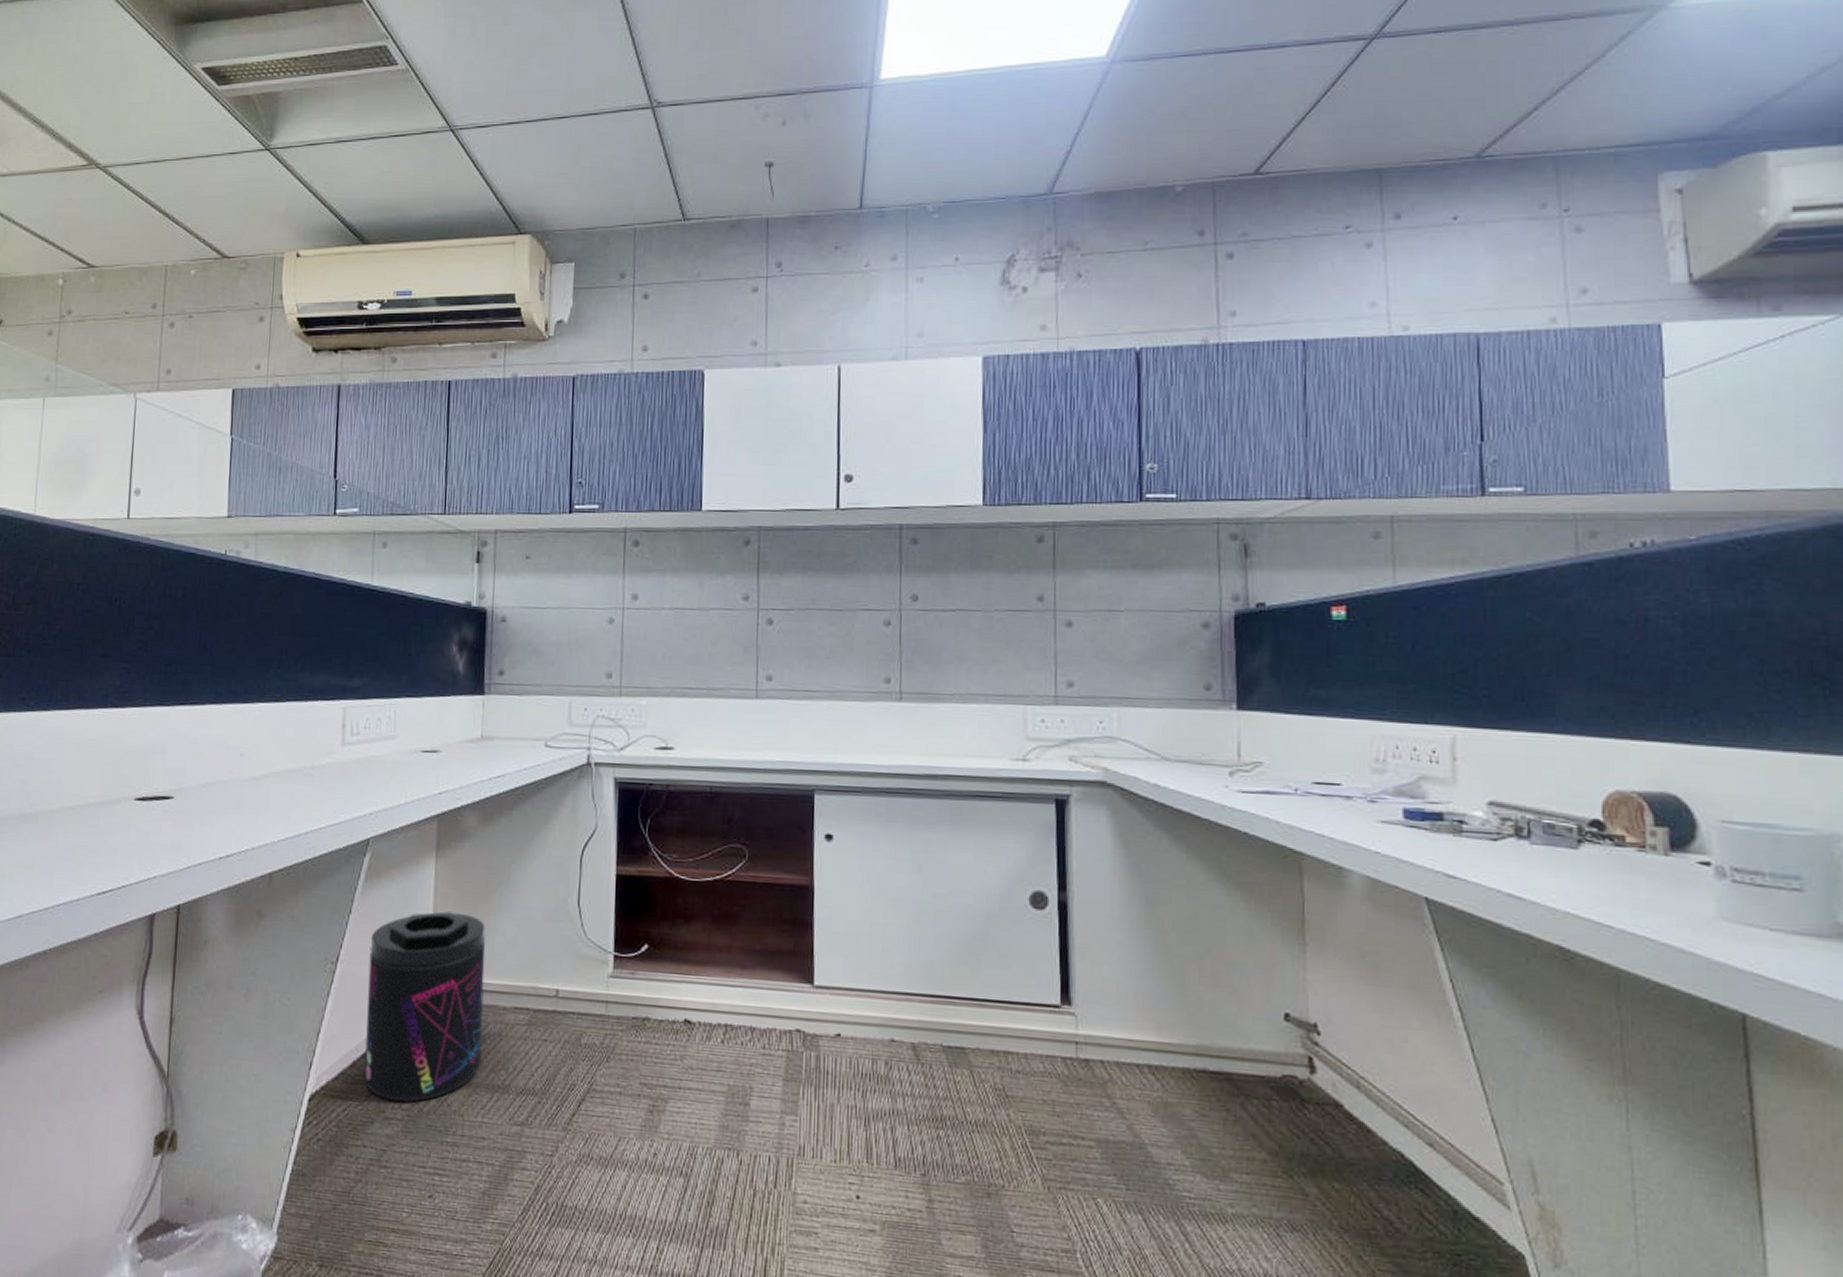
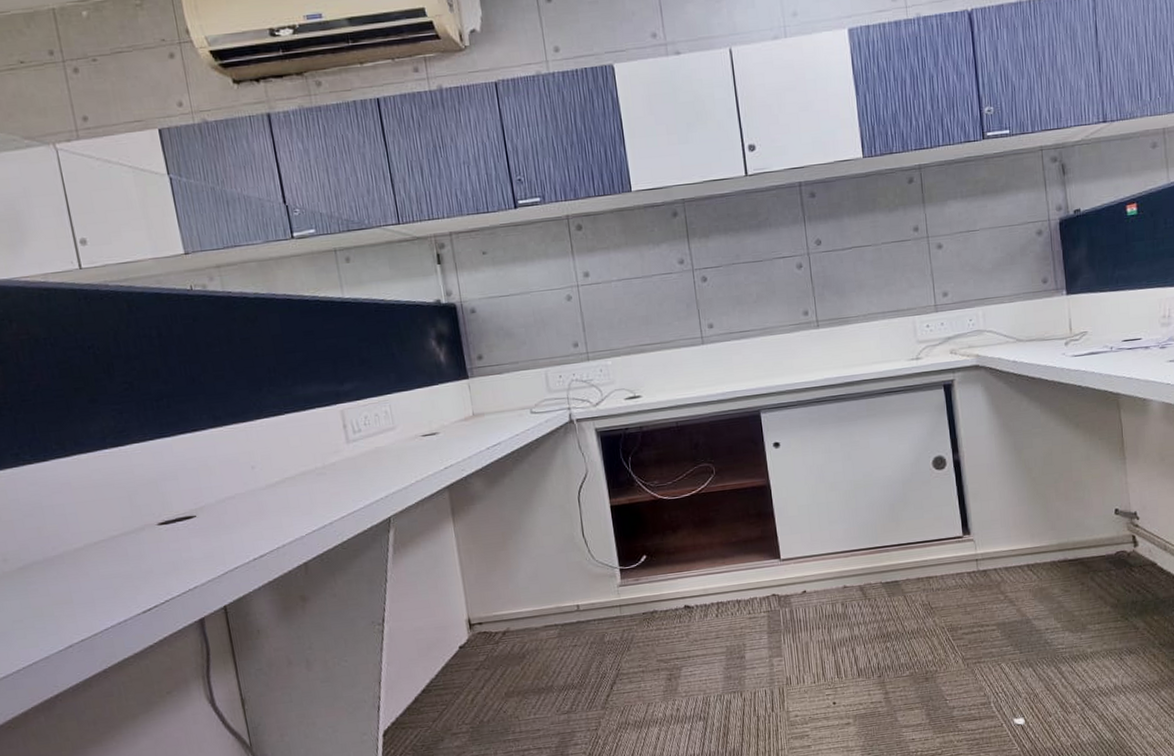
supplement container: present [364,911,486,1102] -> none [409,562,525,720]

